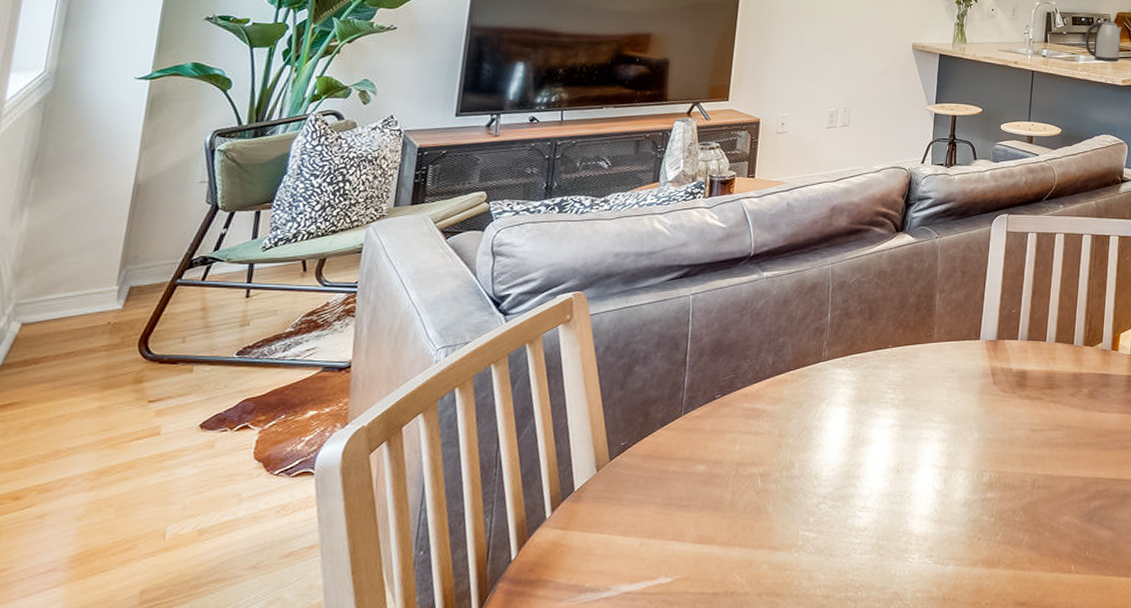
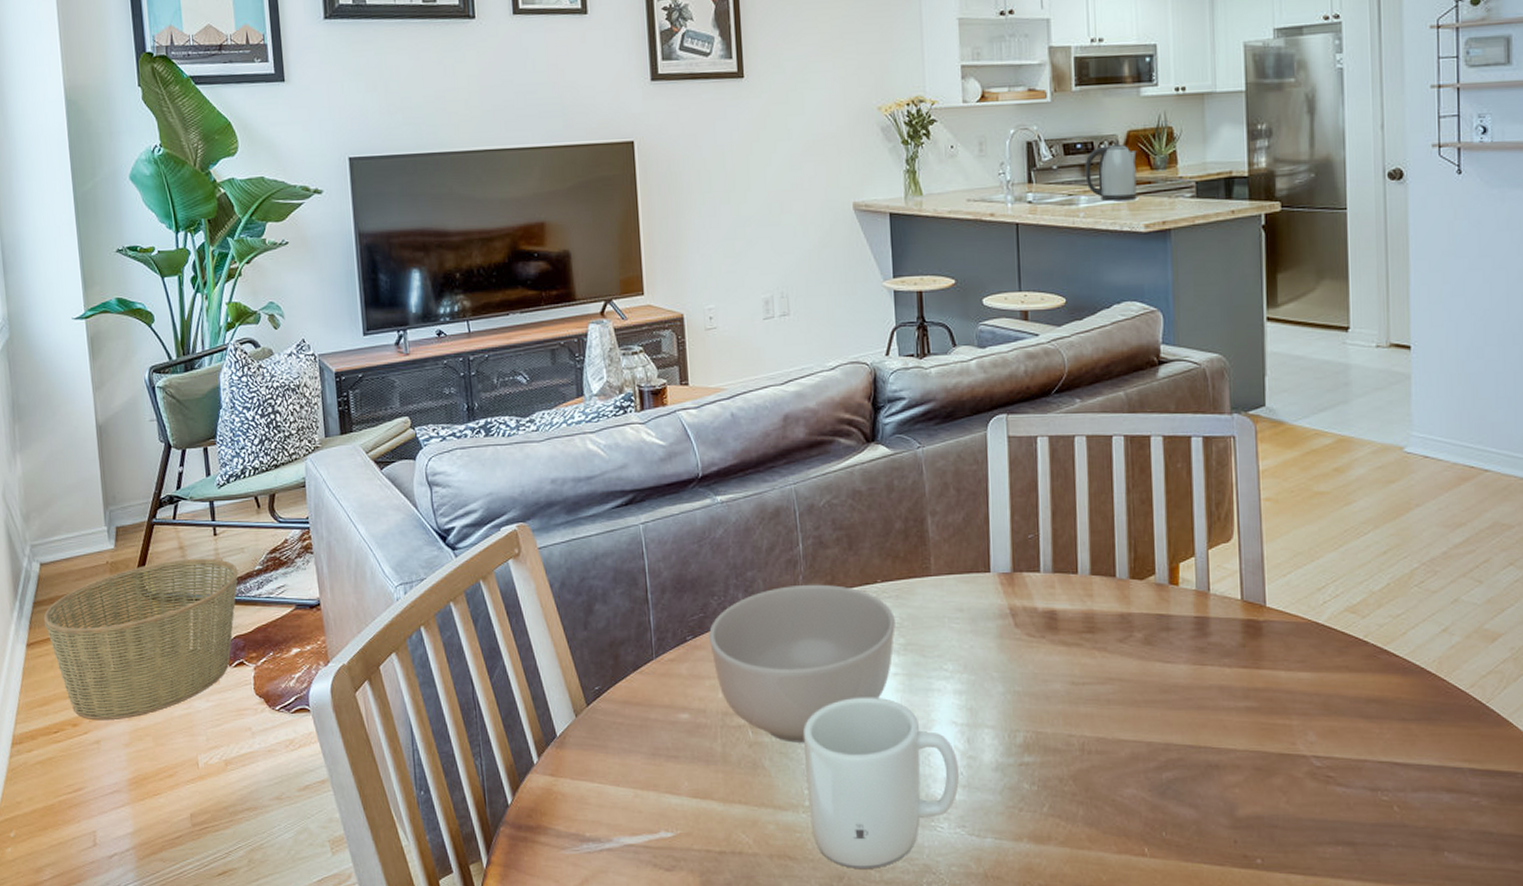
basket: none [7,320,265,492] -> present [43,558,239,719]
bowl: none [736,349,899,489] -> present [709,584,895,743]
mug: none [800,445,934,601] -> present [804,697,959,869]

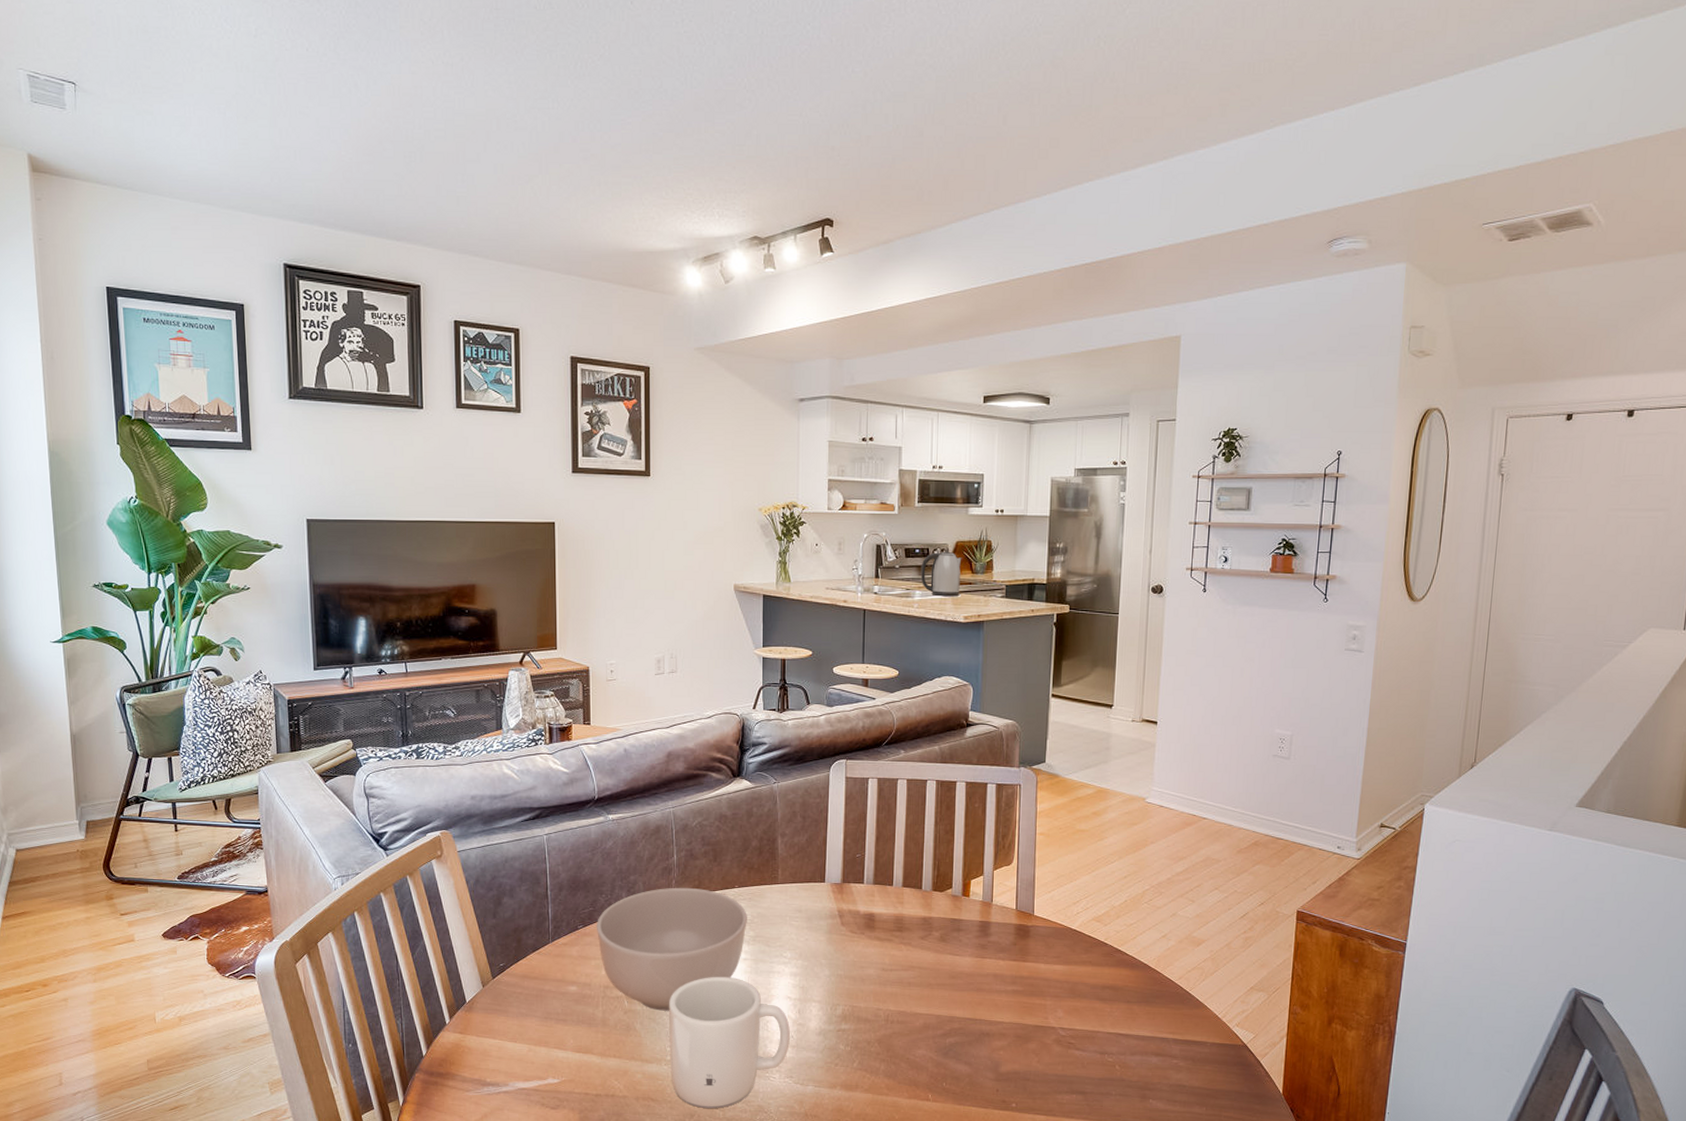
basket: present [43,558,239,719] -> none [18,849,196,981]

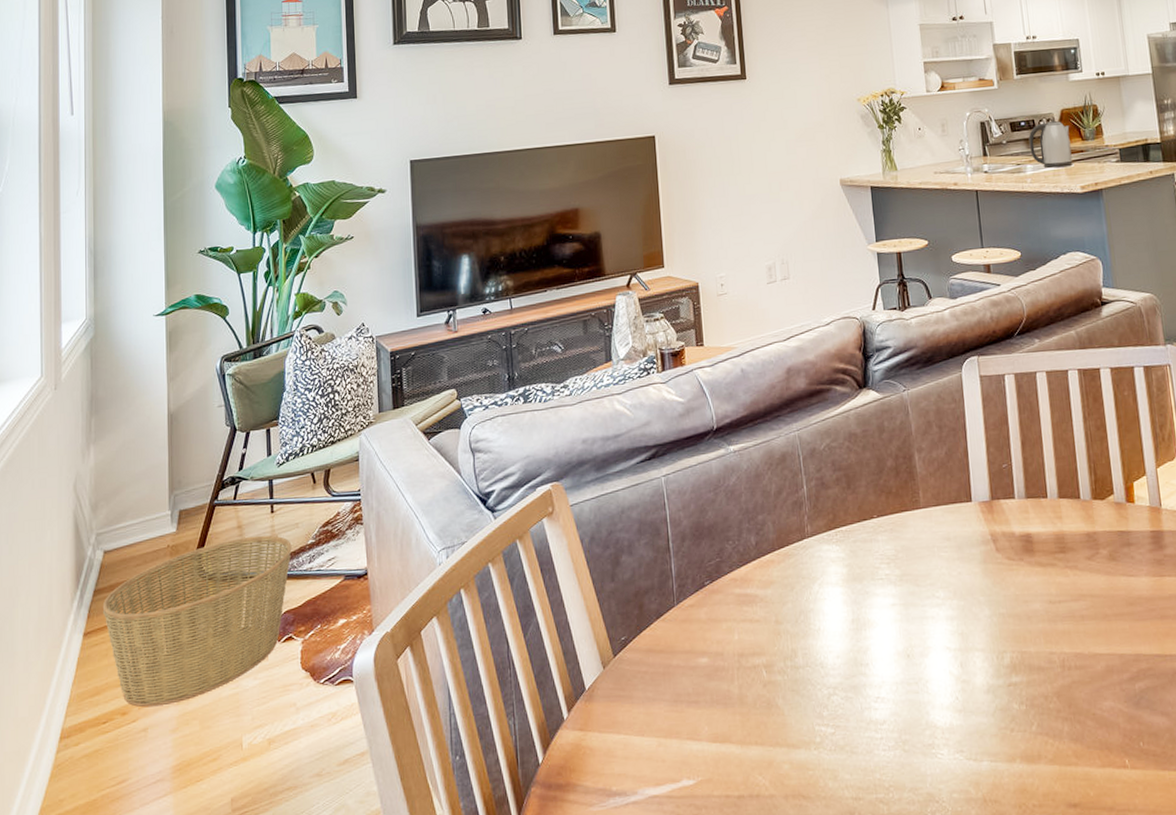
basket: none [18,849,196,981] -> present [102,535,292,707]
bowl: present [597,887,747,1011] -> none [725,522,891,679]
mug: present [669,976,790,1108] -> none [813,628,955,803]

